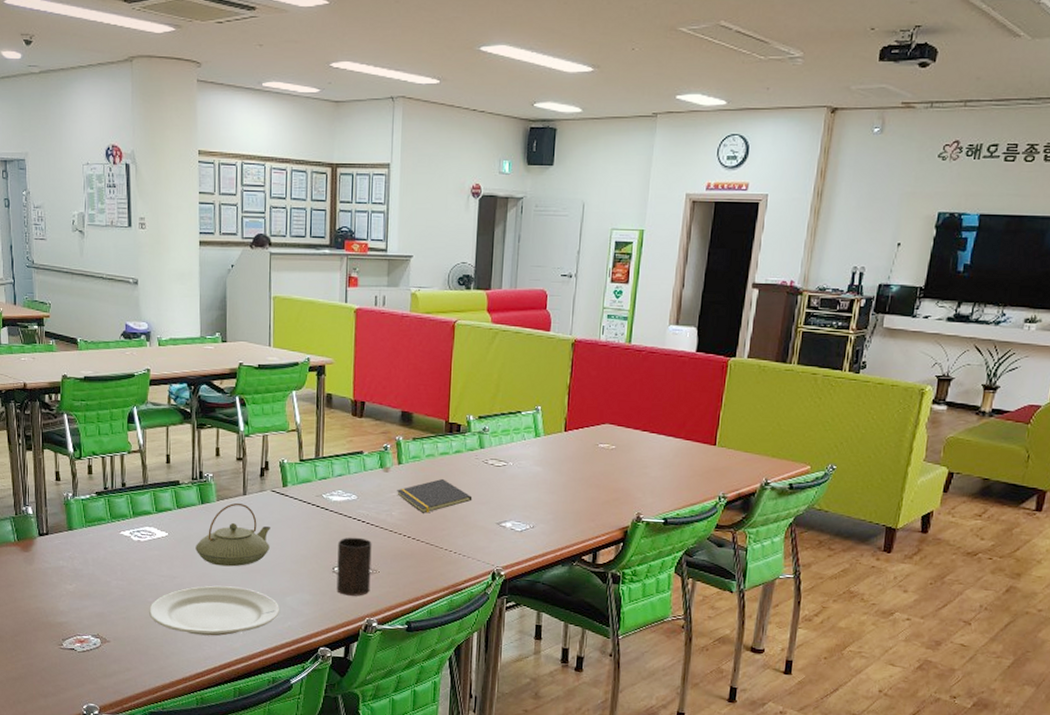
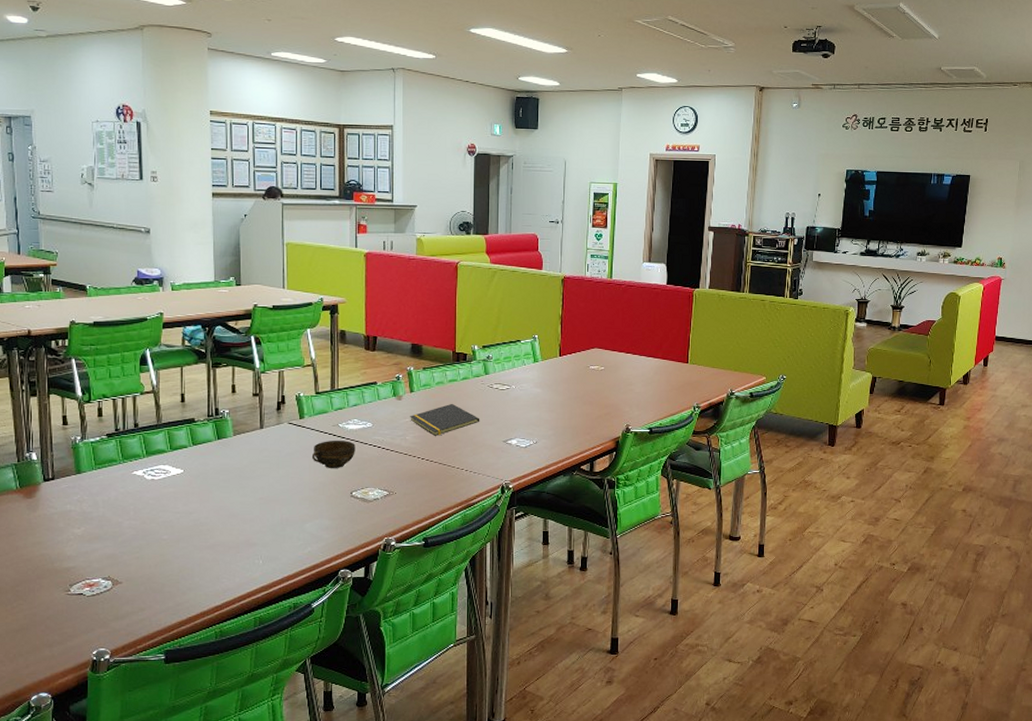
plate: present [149,585,280,636] -> none [164,517,300,568]
teapot: present [195,502,270,567] -> none [212,436,288,499]
cup: none [294,511,339,541] -> present [311,440,355,468]
cup: present [336,537,372,596] -> none [355,462,388,518]

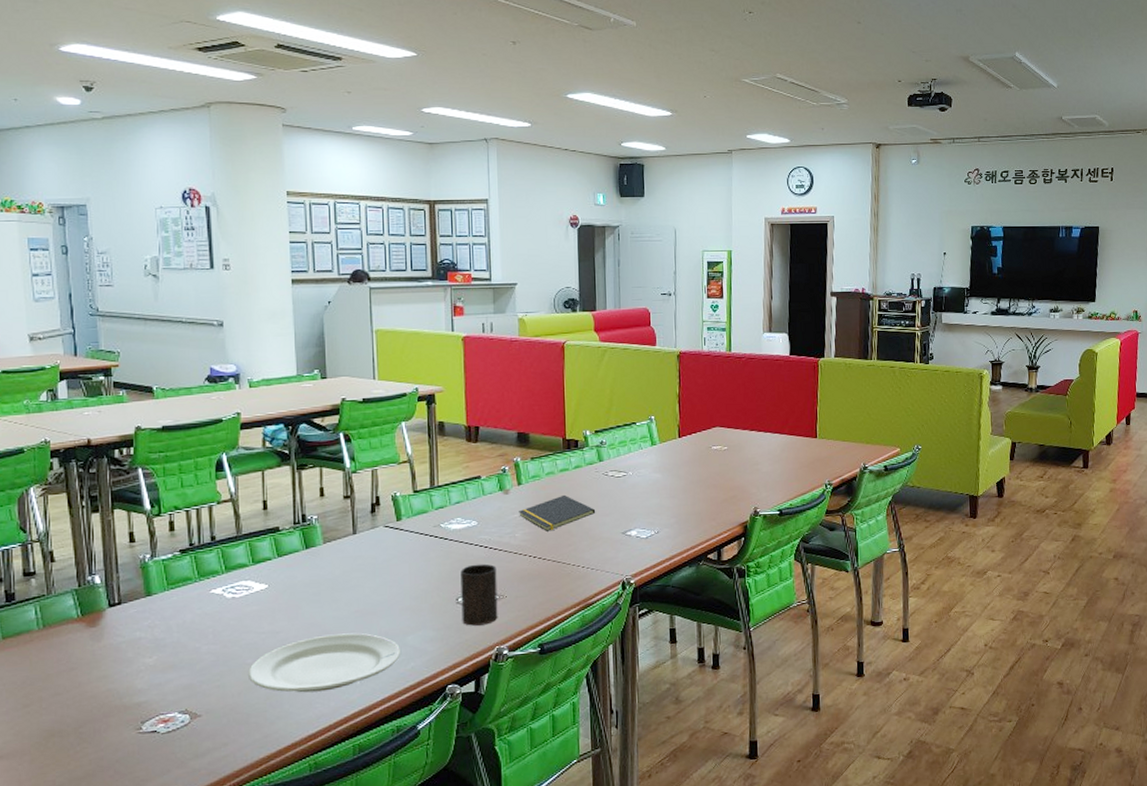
plate: none [164,517,300,568] -> present [249,633,401,693]
cup: present [311,440,355,468] -> none [411,541,460,574]
cup: none [355,462,388,518] -> present [460,563,498,626]

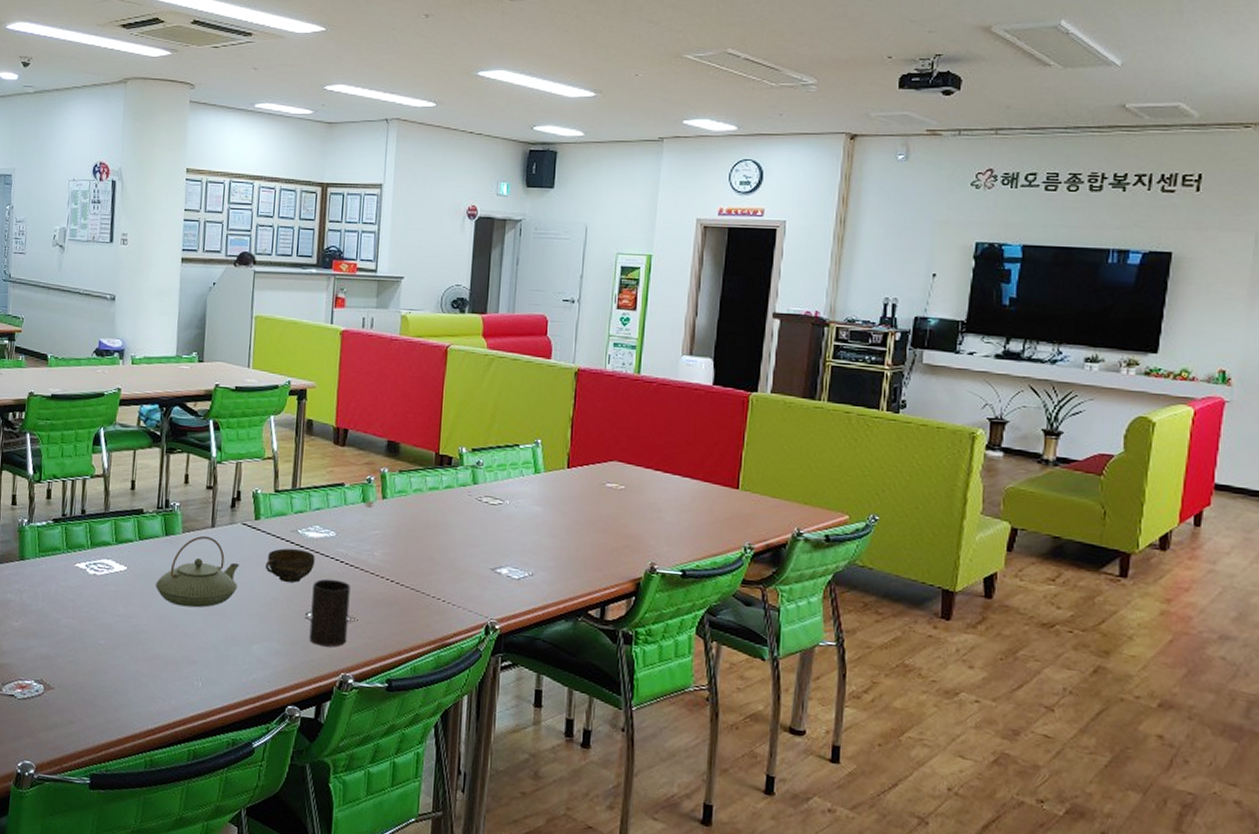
plate: present [249,633,401,693] -> none [100,628,245,688]
teapot: none [301,543,386,613] -> present [156,535,239,608]
cup: none [411,541,460,574] -> present [265,548,315,583]
notepad: present [519,494,596,531] -> none [380,516,464,555]

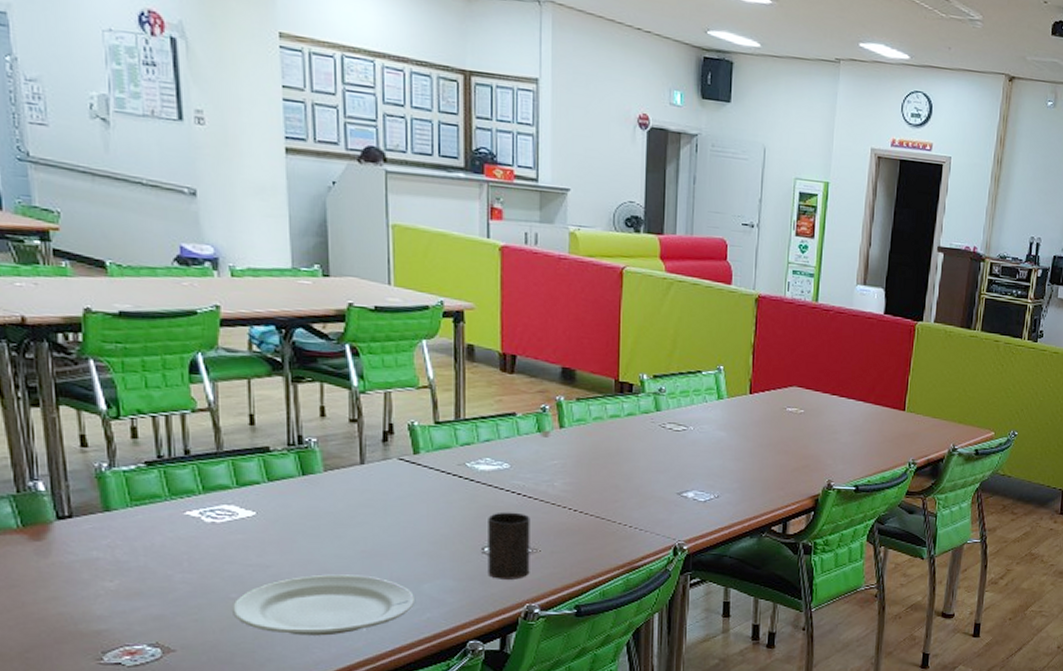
plate: none [100,628,245,688] -> present [233,574,416,636]
teapot: present [156,535,239,608] -> none [296,473,399,551]
cup: present [265,548,315,583] -> none [430,482,488,518]

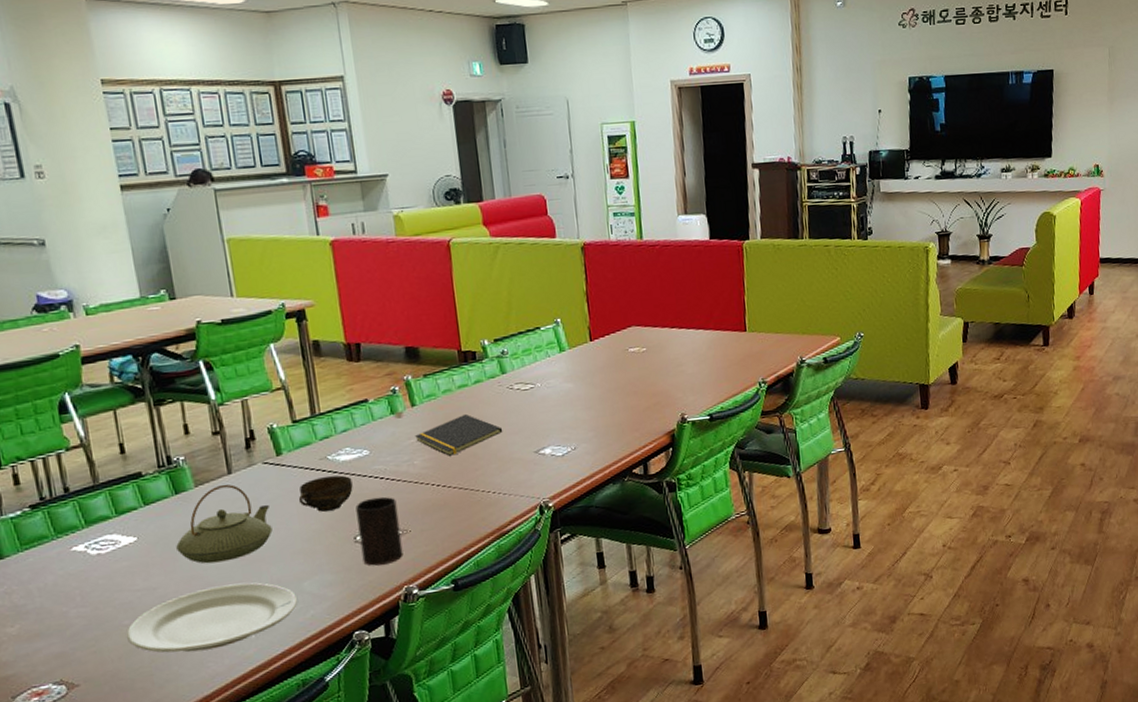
teapot: none [296,473,399,551] -> present [176,484,273,564]
cup: none [430,482,488,518] -> present [298,475,353,512]
notepad: none [559,444,649,483] -> present [415,413,503,456]

